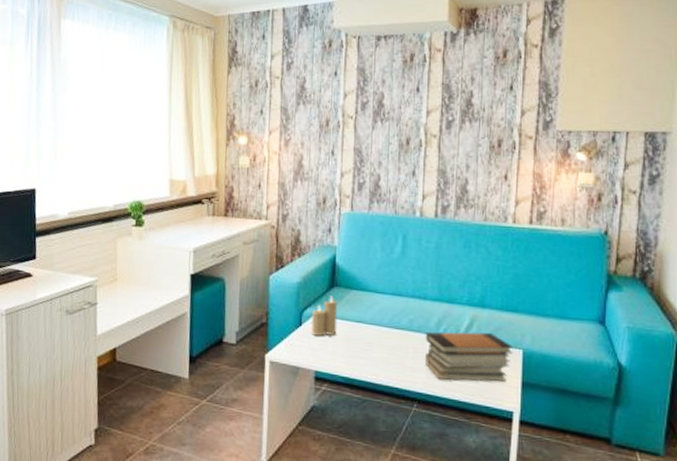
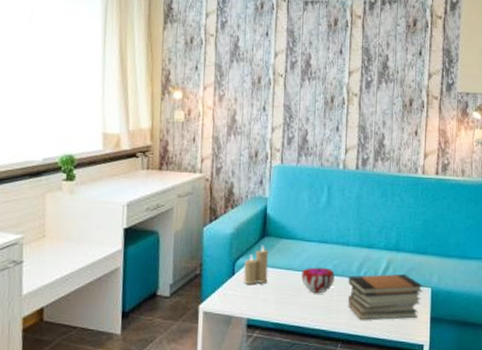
decorative bowl: none [373,321,410,349] -> present [301,267,335,294]

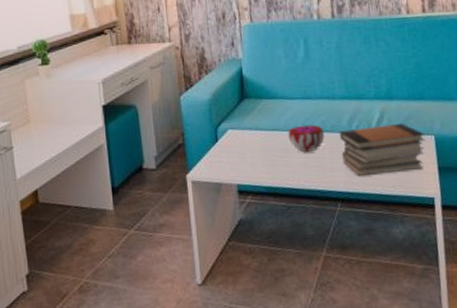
candle: present [243,245,269,286] -> none [226,108,253,150]

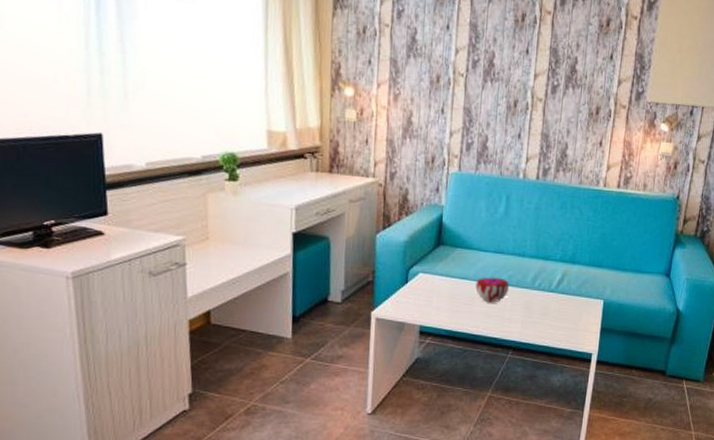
book stack: present [339,122,426,177] -> none [521,285,596,329]

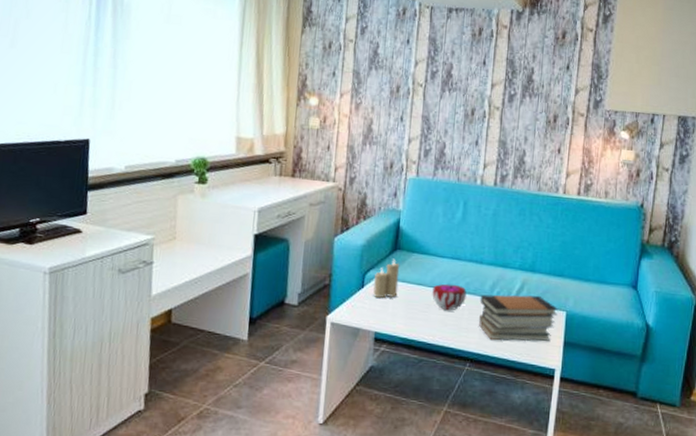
candle: none [417,254,444,294] -> present [373,258,400,299]
book stack: none [521,285,596,329] -> present [479,294,558,342]

